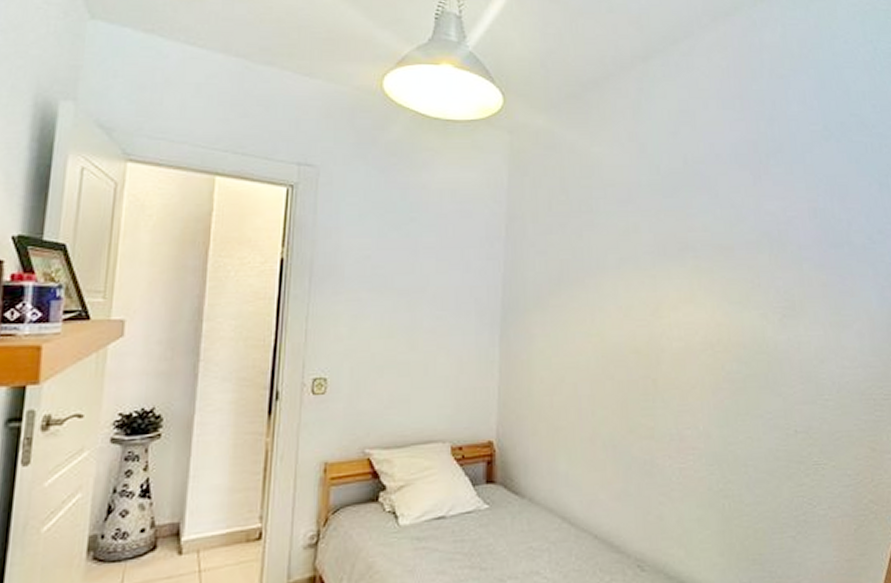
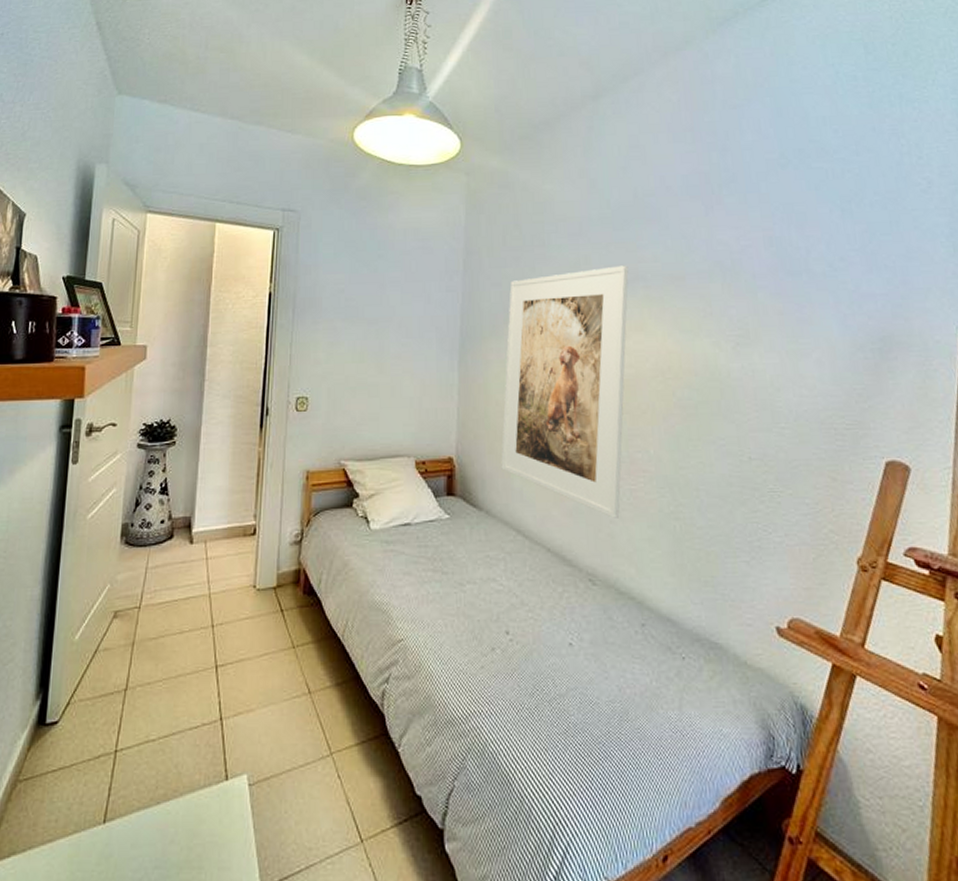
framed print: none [545,234,679,499] -> present [501,265,629,518]

